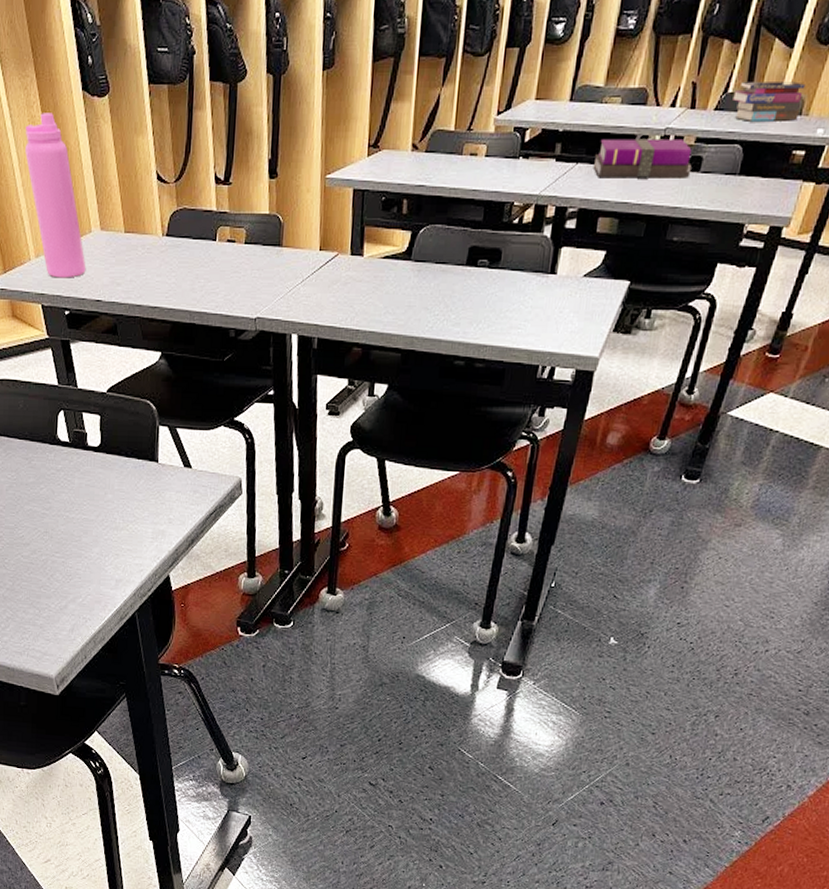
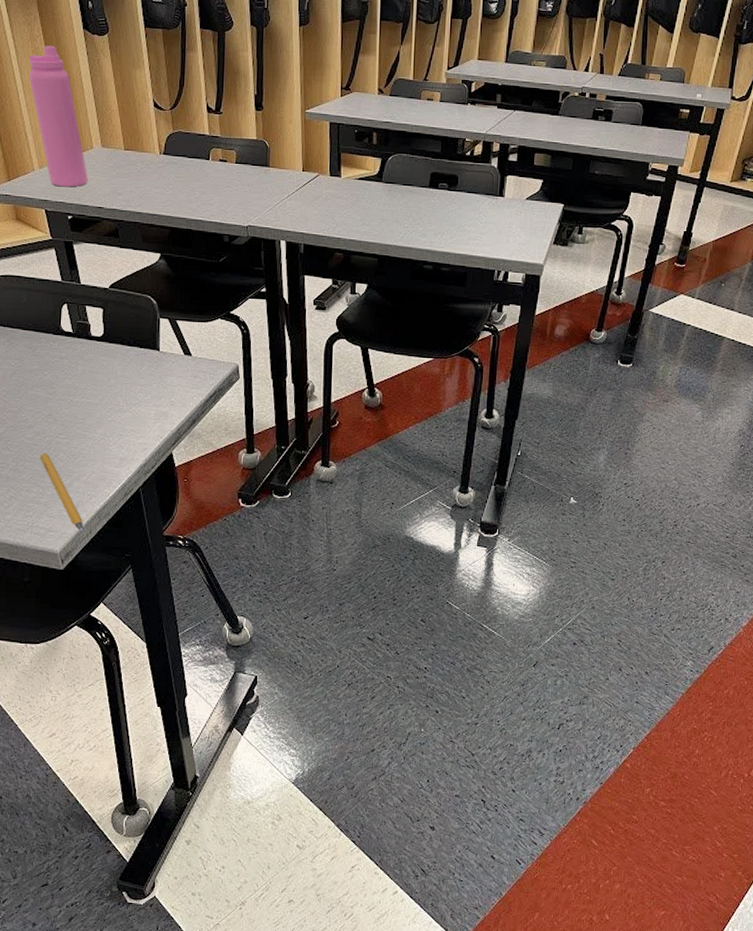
pencil: none [36,572,78,656] -> present [39,452,83,531]
notebook: present [593,138,692,178] -> none [527,93,605,126]
books: present [733,81,806,121] -> none [632,56,685,87]

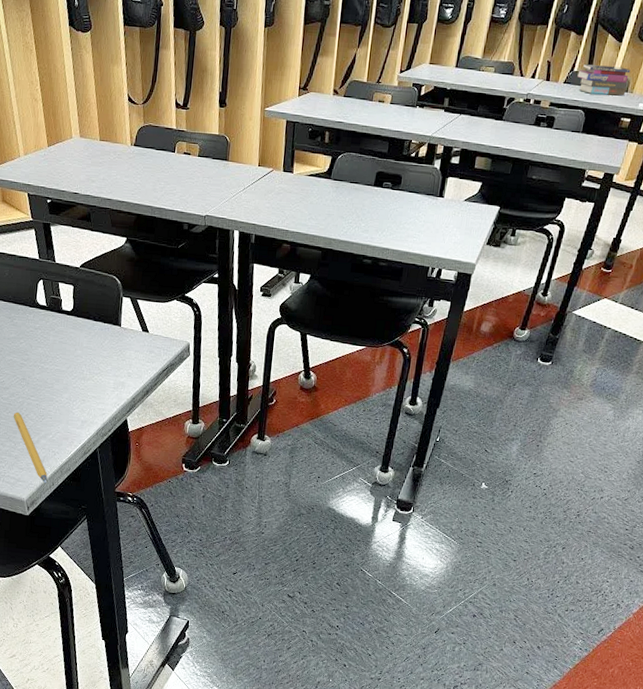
water bottle: present [29,45,88,187] -> none [19,40,67,174]
books: none [632,56,685,87] -> present [577,64,631,96]

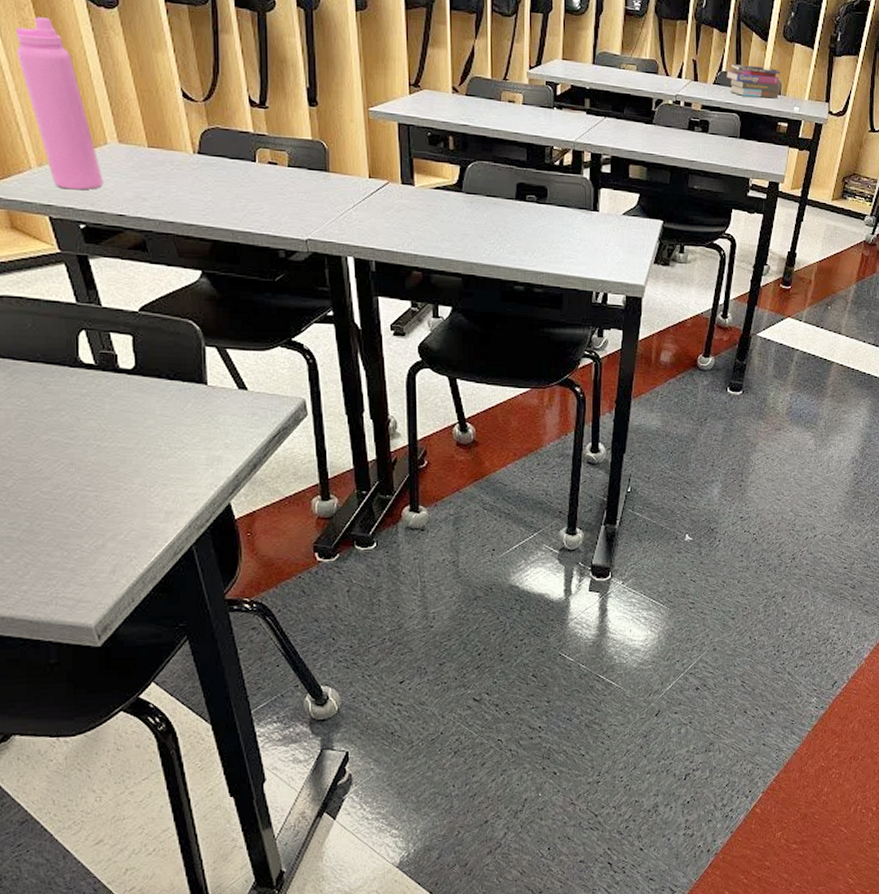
pencil: present [13,412,47,483] -> none [61,509,123,600]
water bottle: none [19,40,67,174] -> present [15,16,104,190]

